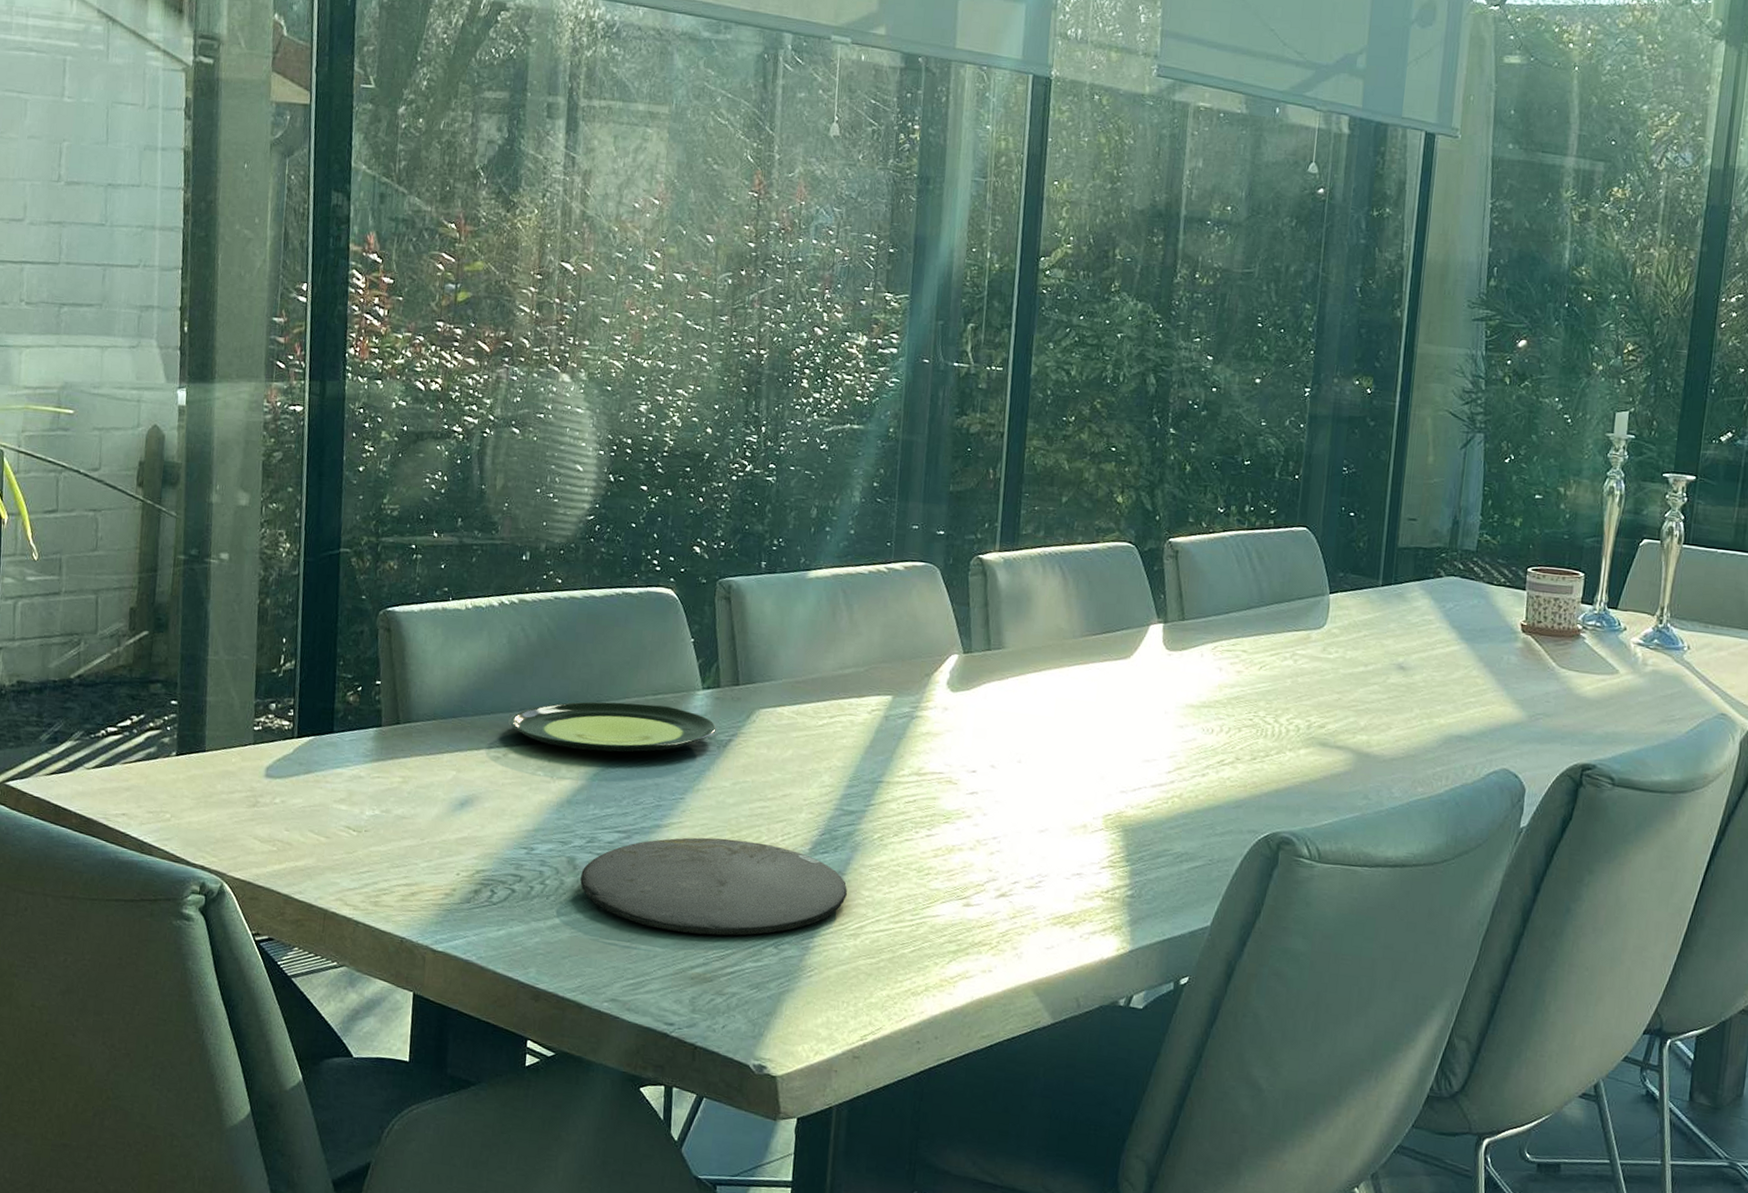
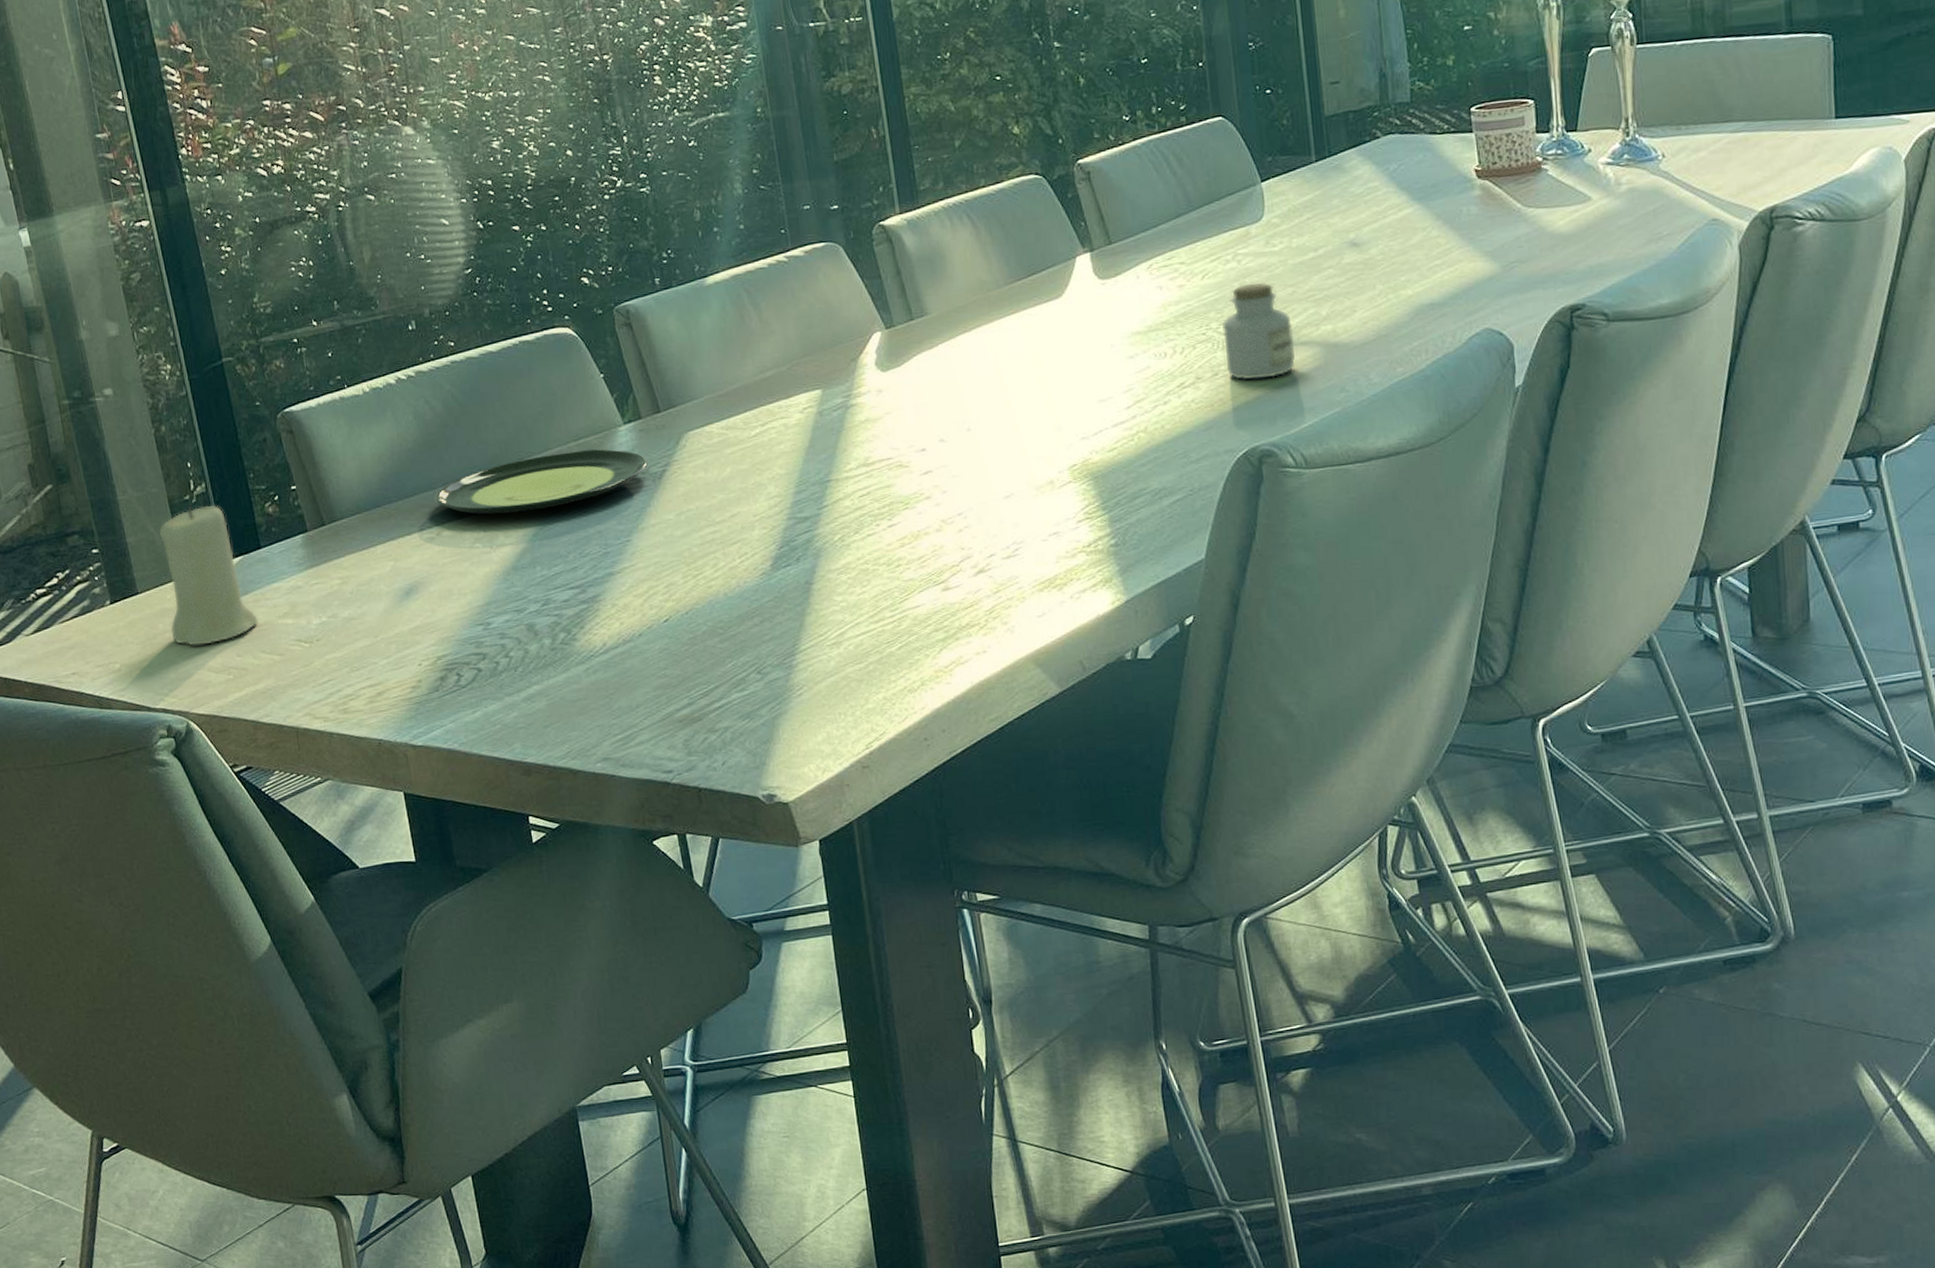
candle: none [227,677,315,814] -> present [159,504,259,646]
plate: present [580,837,848,936] -> none [543,569,820,678]
jar: none [1266,682,1332,773] -> present [1222,282,1296,381]

